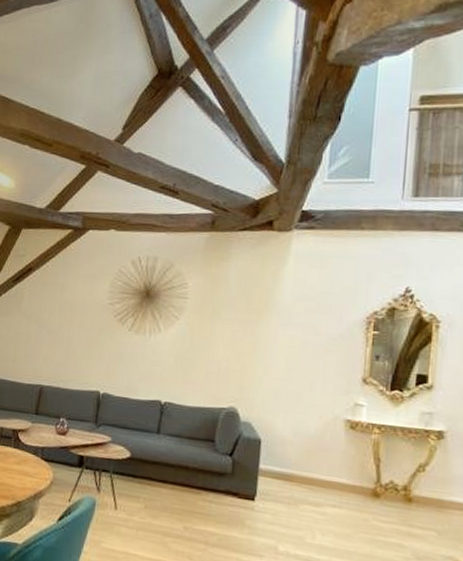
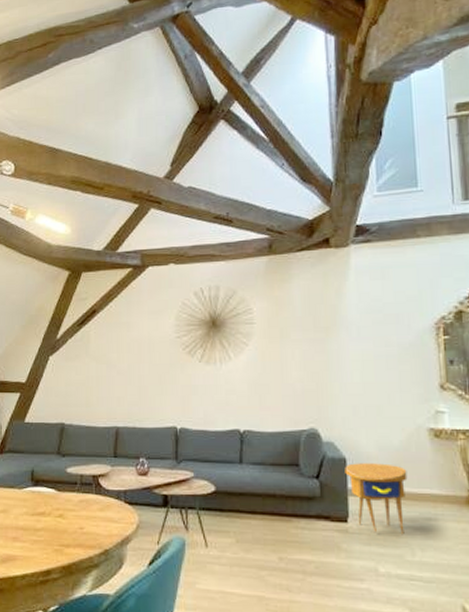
side table: none [258,445,319,517] -> present [345,463,408,534]

